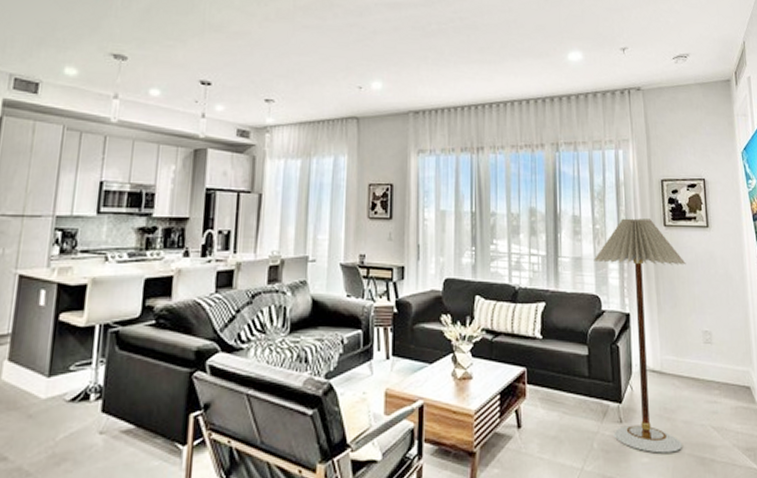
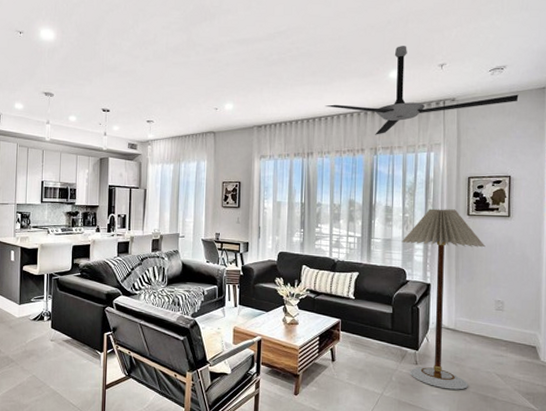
ceiling fan: none [495,24,705,128] -> present [324,46,519,135]

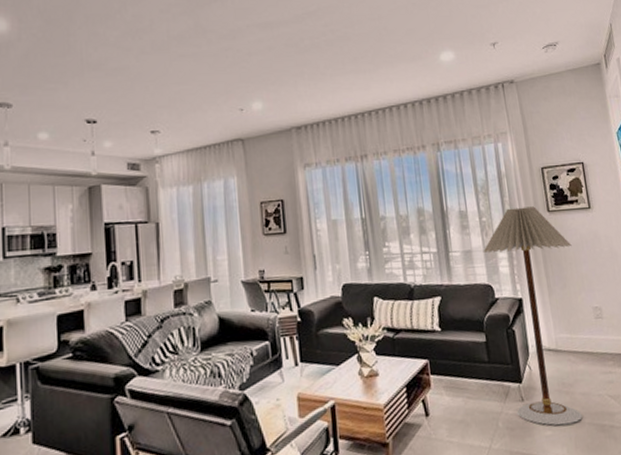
ceiling fan: present [324,46,519,135] -> none [373,24,576,128]

